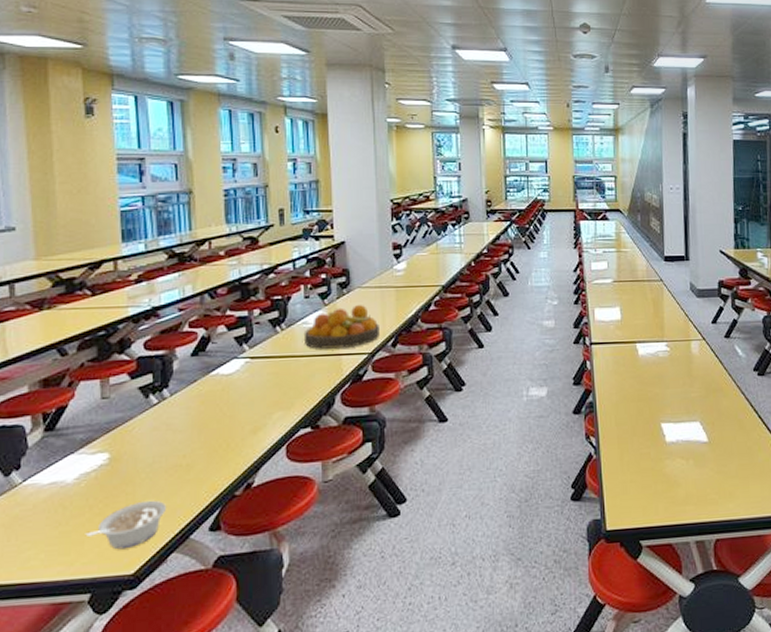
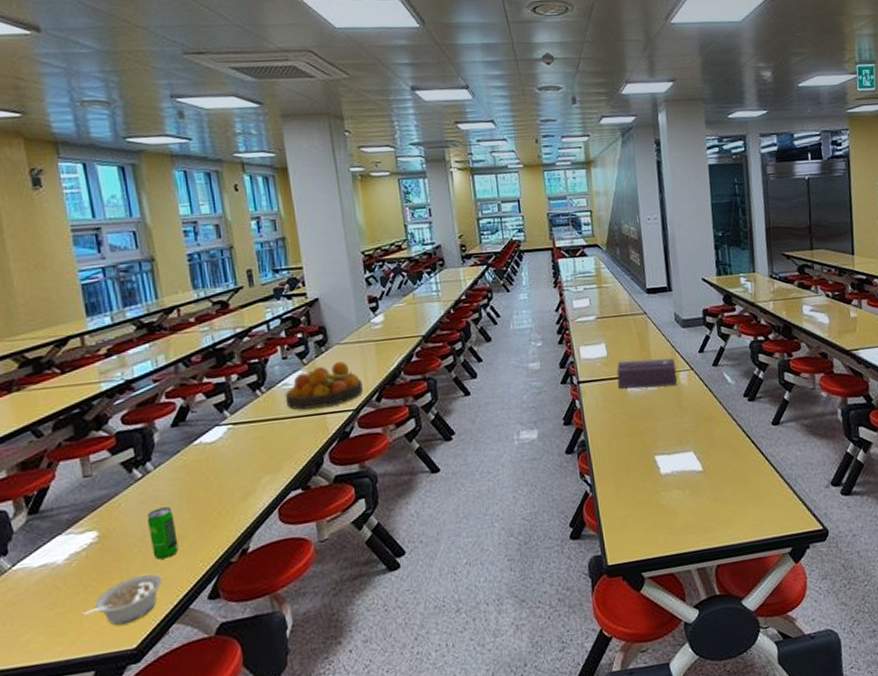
beverage can: none [159,435,186,487] -> present [147,506,179,560]
tissue box: none [629,325,689,355] -> present [617,358,677,389]

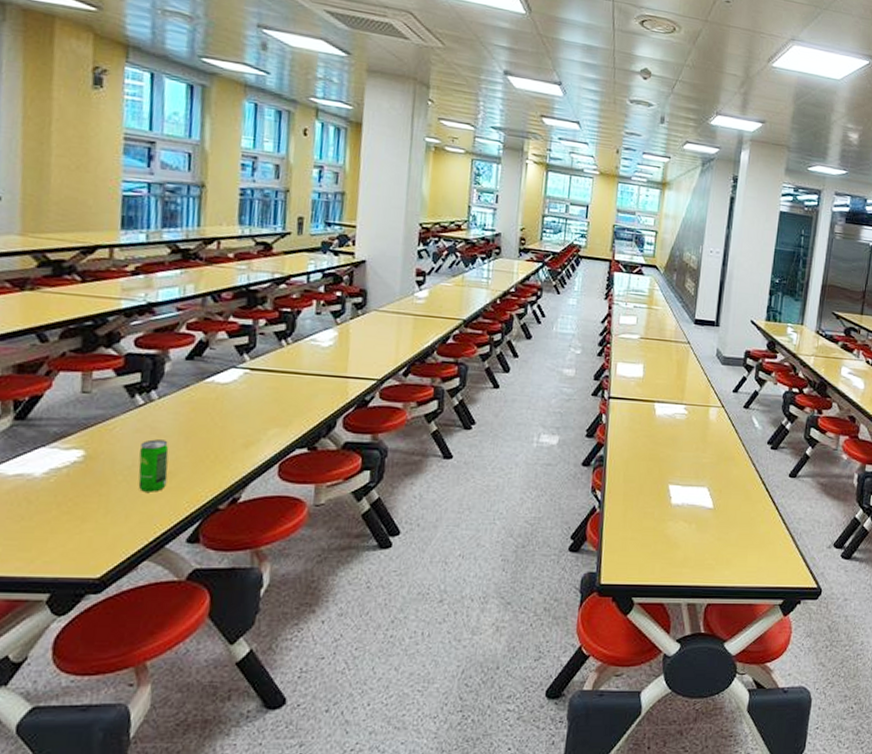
legume: present [82,574,163,626] -> none [49,504,143,552]
fruit bowl: present [285,360,363,410] -> none [309,327,392,372]
tissue box: present [617,358,677,389] -> none [647,385,708,420]

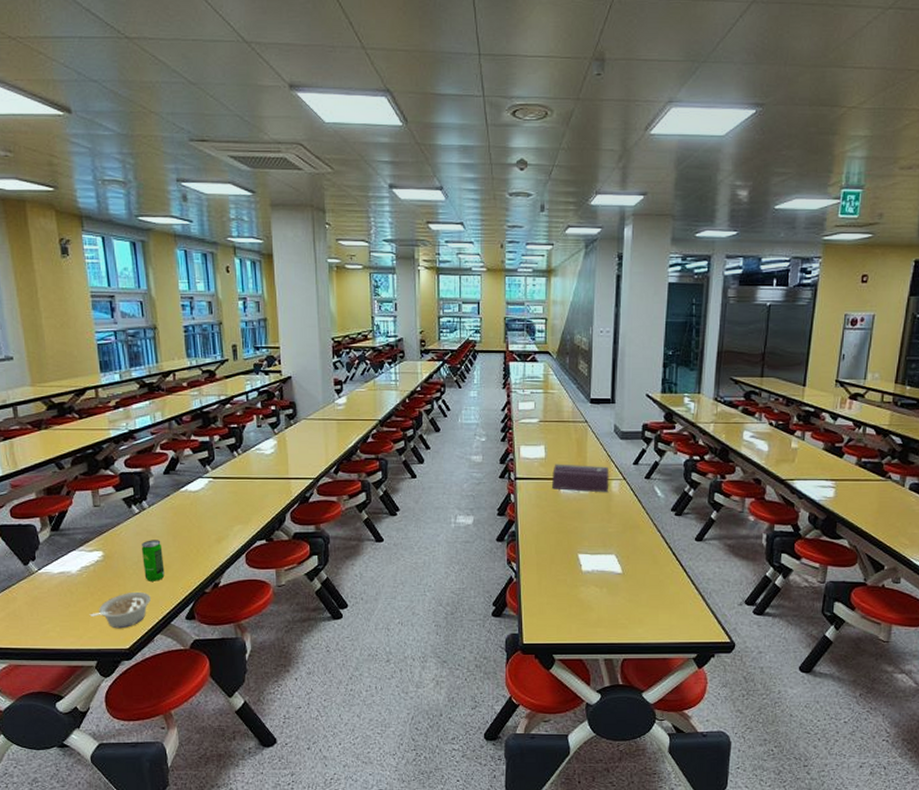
legume: none [49,504,143,552] -> present [89,591,152,629]
tissue box: none [647,385,708,420] -> present [552,464,609,493]

